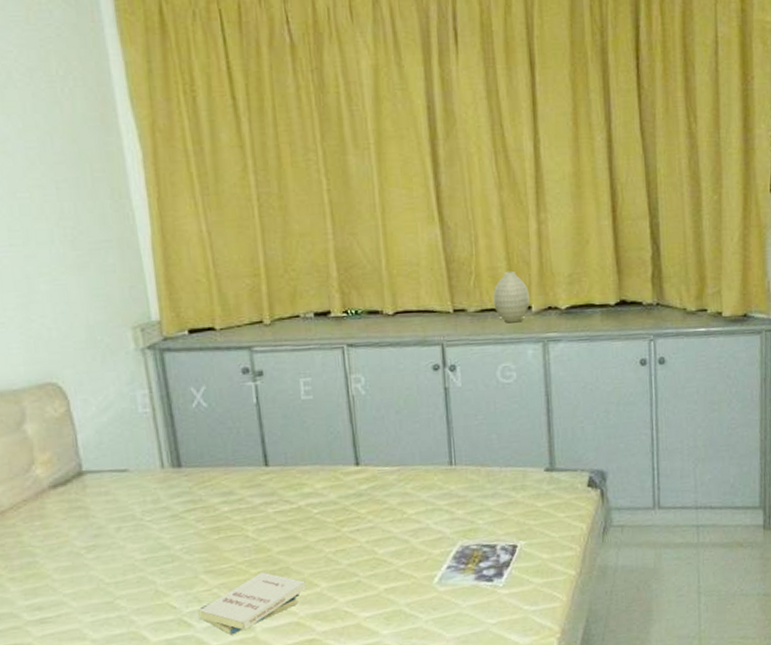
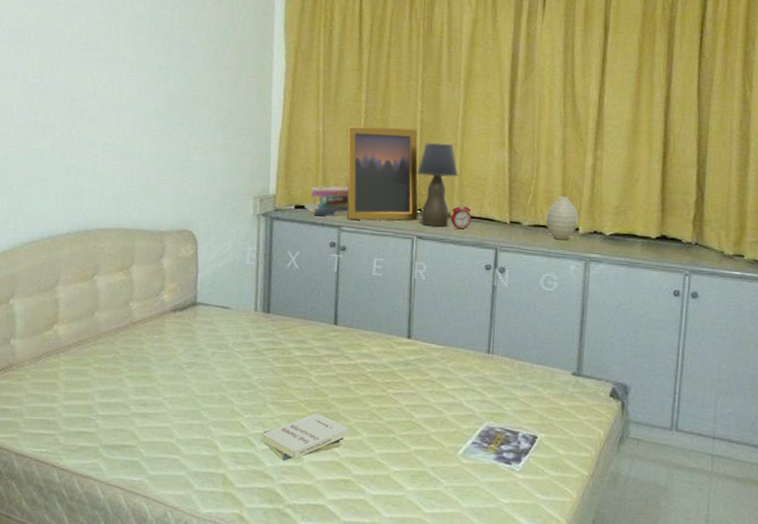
books: none [199,295,258,339] -> present [303,185,349,216]
picture frame: none [238,213,345,338] -> present [346,125,418,221]
table lamp: none [334,225,386,330] -> present [417,141,459,227]
alarm clock: none [384,295,409,329] -> present [450,202,471,230]

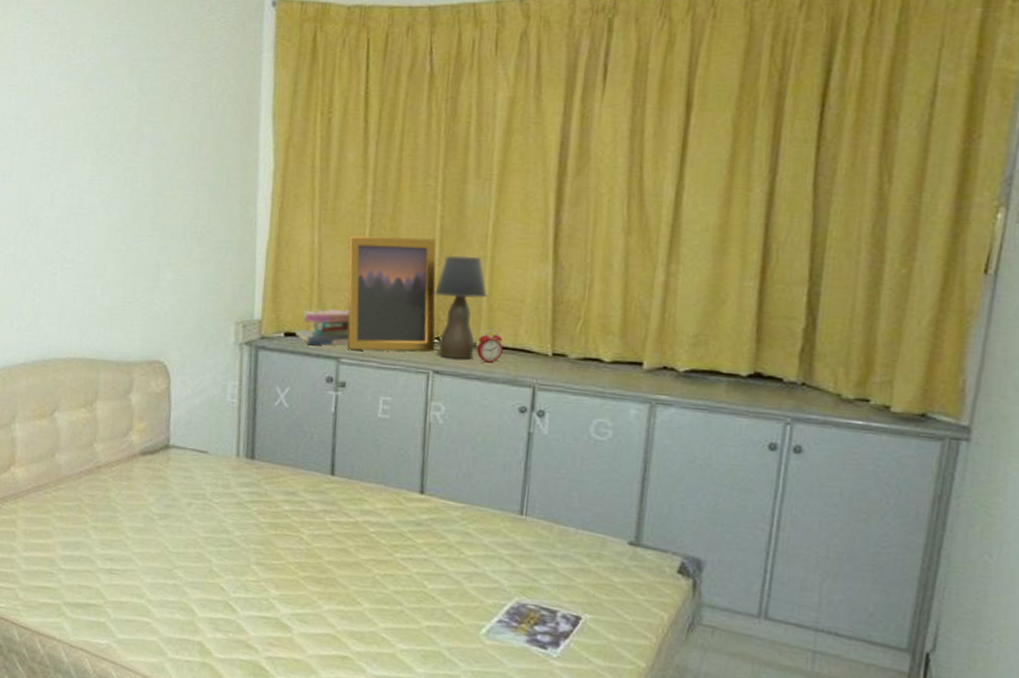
books: present [260,412,350,461] -> none [243,577,349,630]
vase: present [545,195,578,241] -> none [599,321,643,378]

